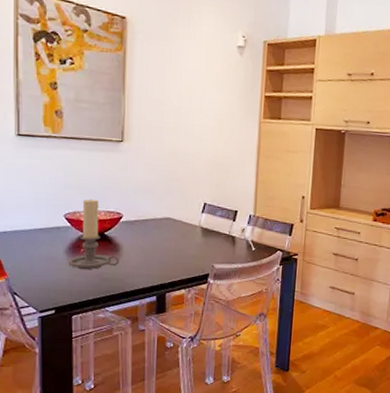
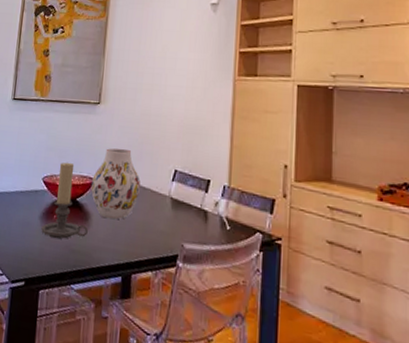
vase: none [119,185,171,249] -> present [91,148,141,220]

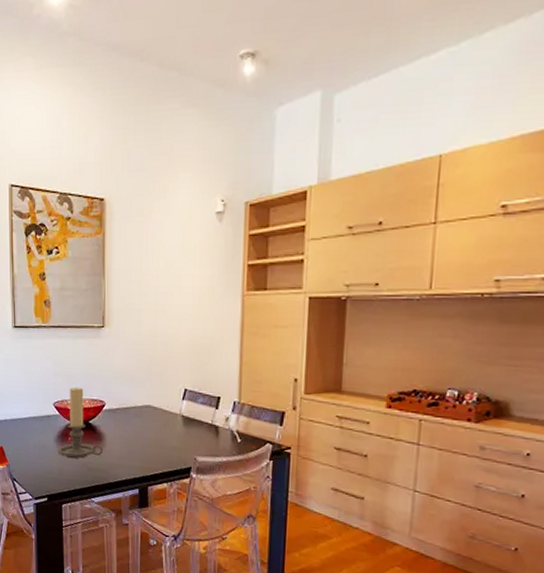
vase: present [91,148,141,220] -> none [102,371,151,439]

